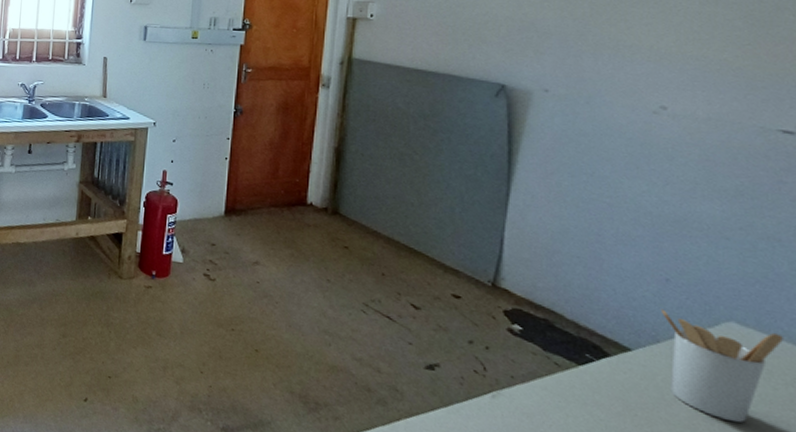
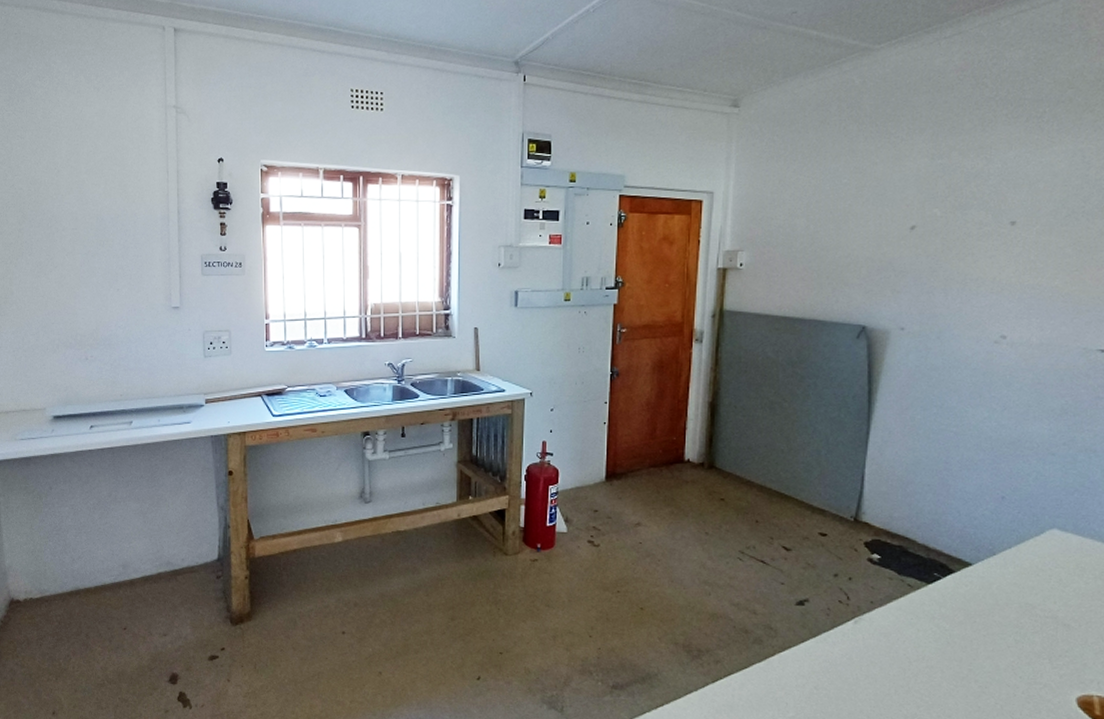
utensil holder: present [662,309,783,423] -> none [998,524,1095,616]

